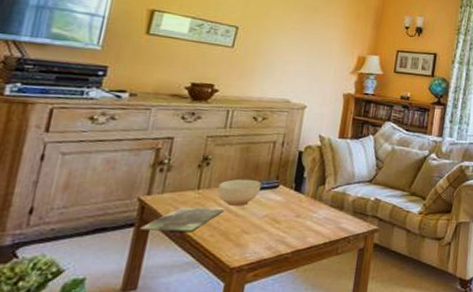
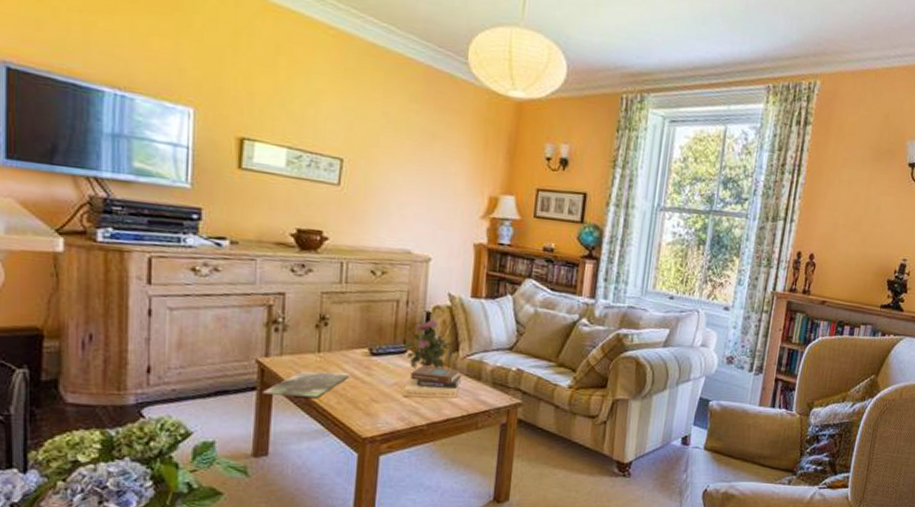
bowl: present [217,178,262,206] -> none [340,341,388,372]
books: none [272,198,327,228] -> present [403,365,462,398]
flower bouquet: none [276,158,320,201] -> present [404,320,453,369]

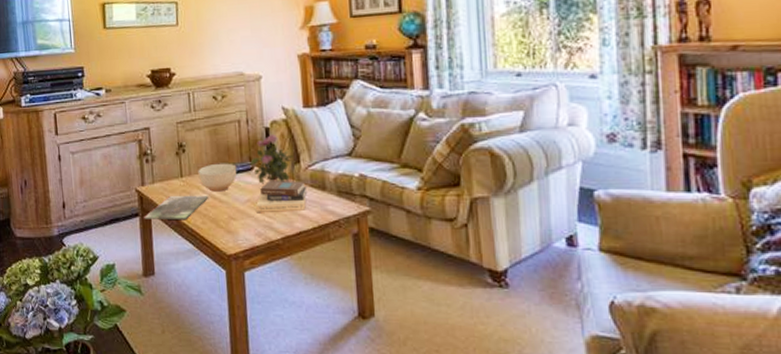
bowl: none [340,341,388,372] -> present [198,163,237,192]

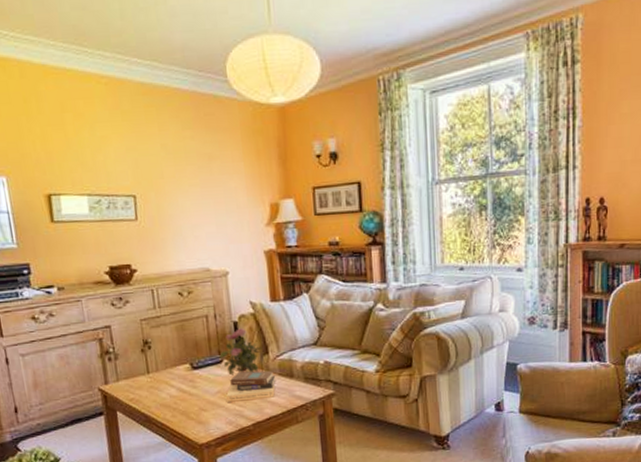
magazine: present [143,195,209,219] -> none [108,389,178,417]
bowl: present [198,163,237,192] -> none [165,357,207,386]

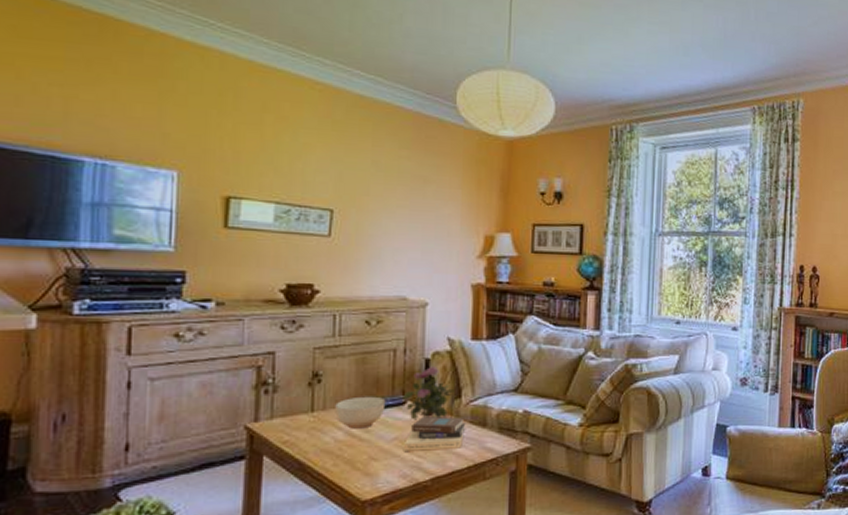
bowl: none [165,357,207,386] -> present [335,396,386,429]

